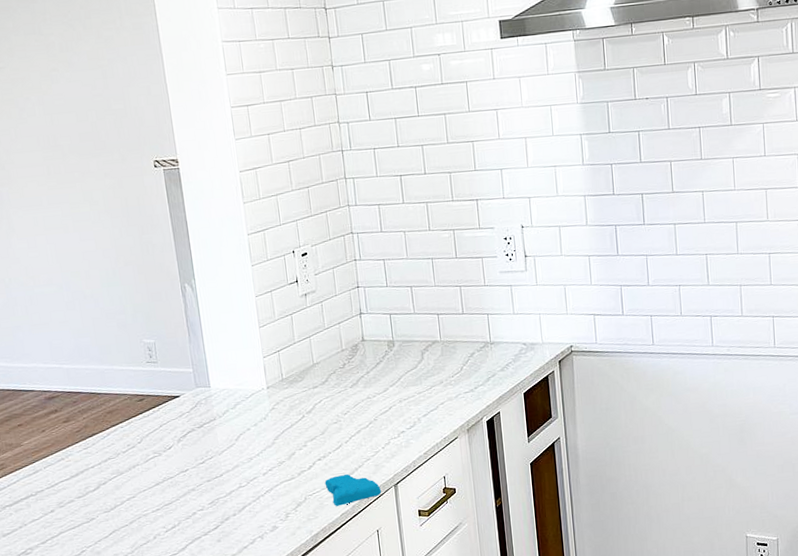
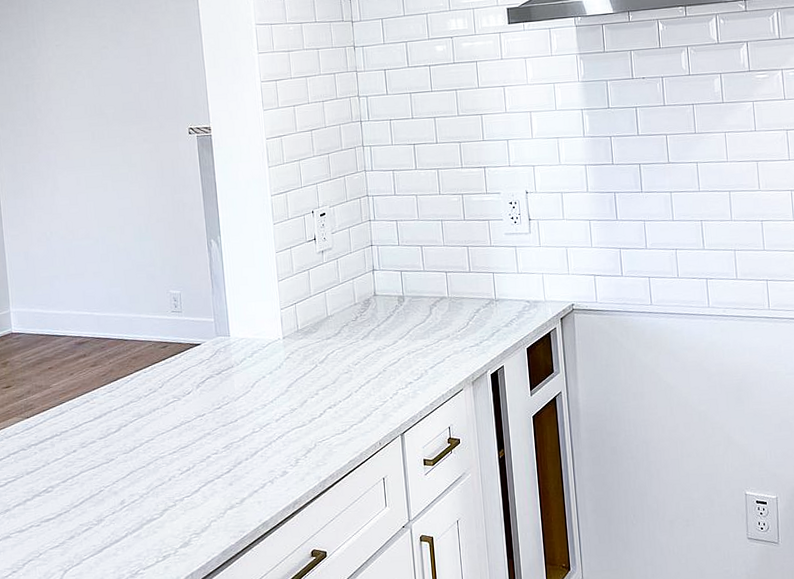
sponge: present [324,474,382,506] -> none [334,422,389,454]

